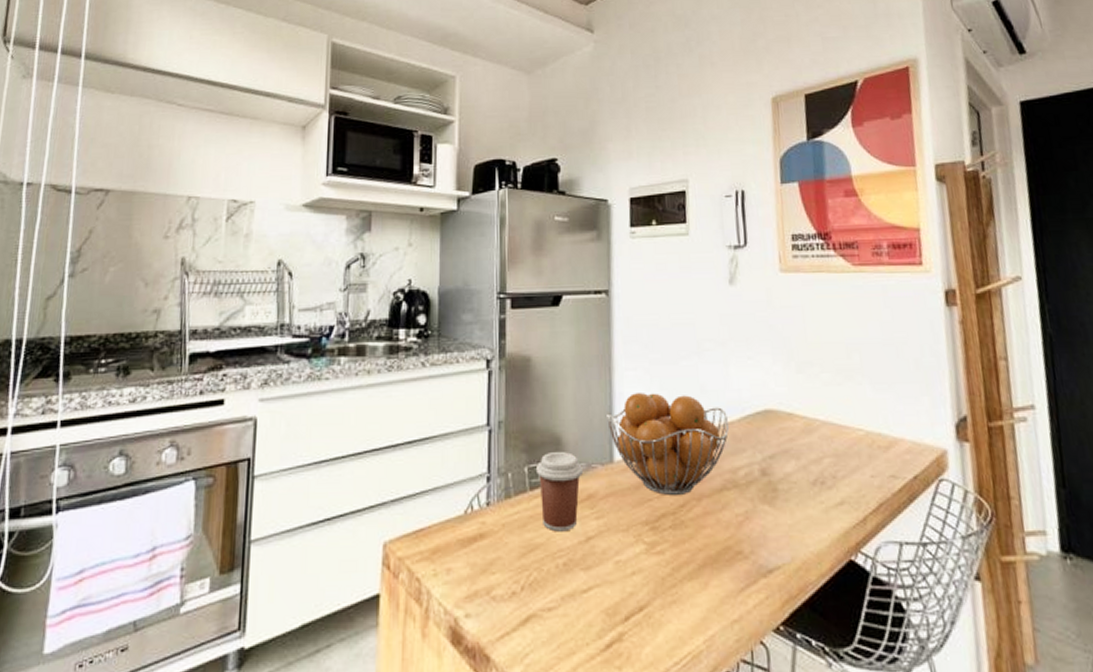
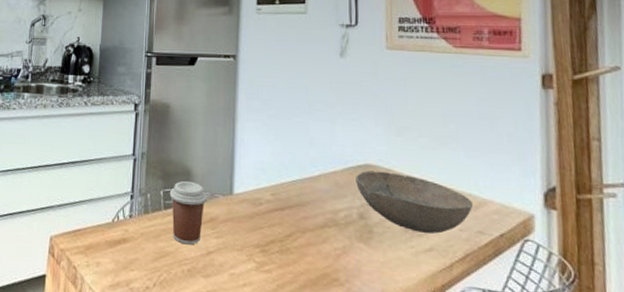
fruit basket: present [607,393,730,496] -> none [229,140,333,227]
bowl: none [755,416,884,484] -> present [356,170,474,234]

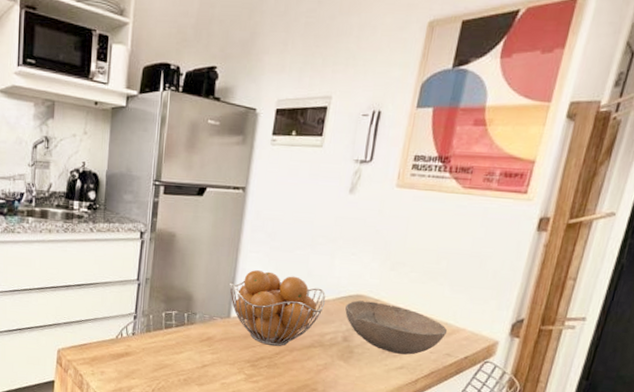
coffee cup: present [169,180,207,245] -> none [170,304,206,359]
fruit basket: none [229,140,333,227] -> present [229,270,326,347]

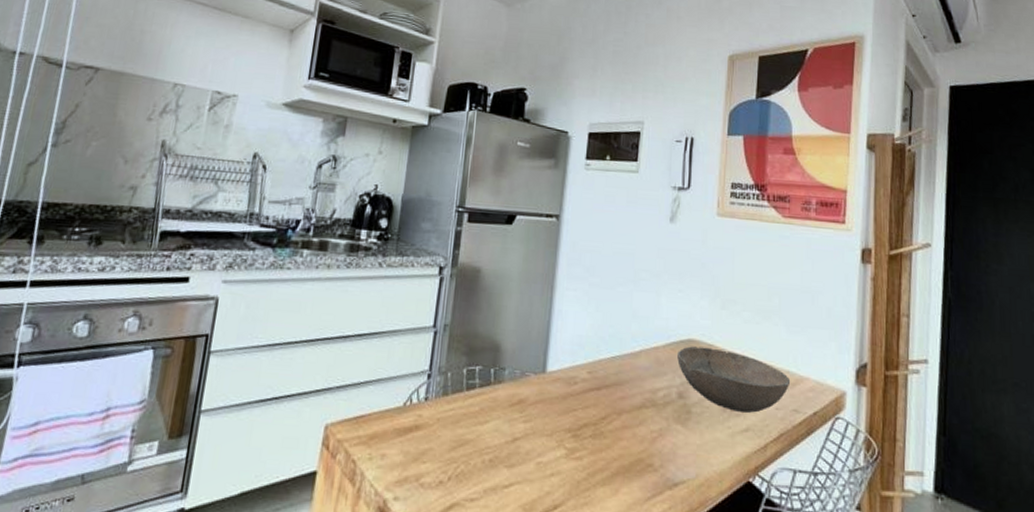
fruit basket: present [229,270,326,347] -> none [544,312,655,409]

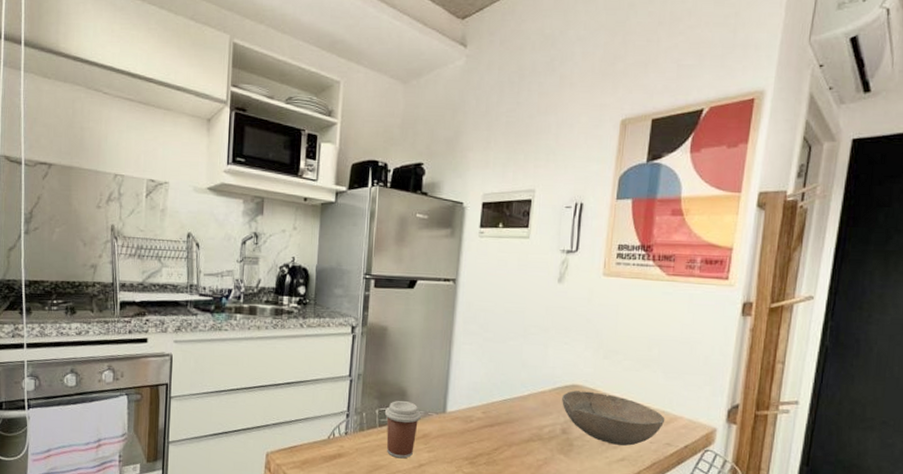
coffee cup: none [473,357,517,431] -> present [384,400,421,459]

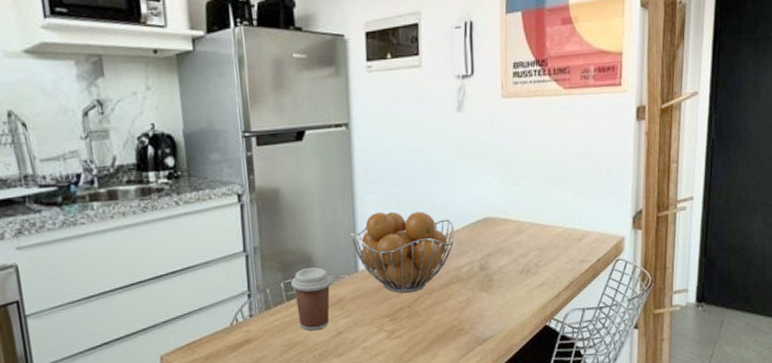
fruit basket: none [444,362,542,442] -> present [351,211,456,293]
bowl: present [562,390,665,446] -> none [476,221,577,272]

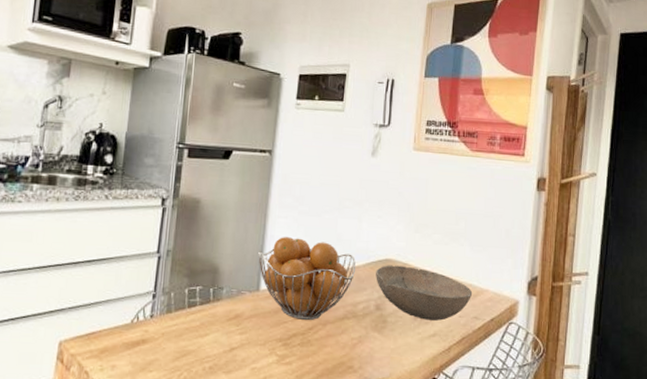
coffee cup: present [290,267,332,331] -> none [194,278,234,343]
bowl: none [476,221,577,272] -> present [376,265,473,321]

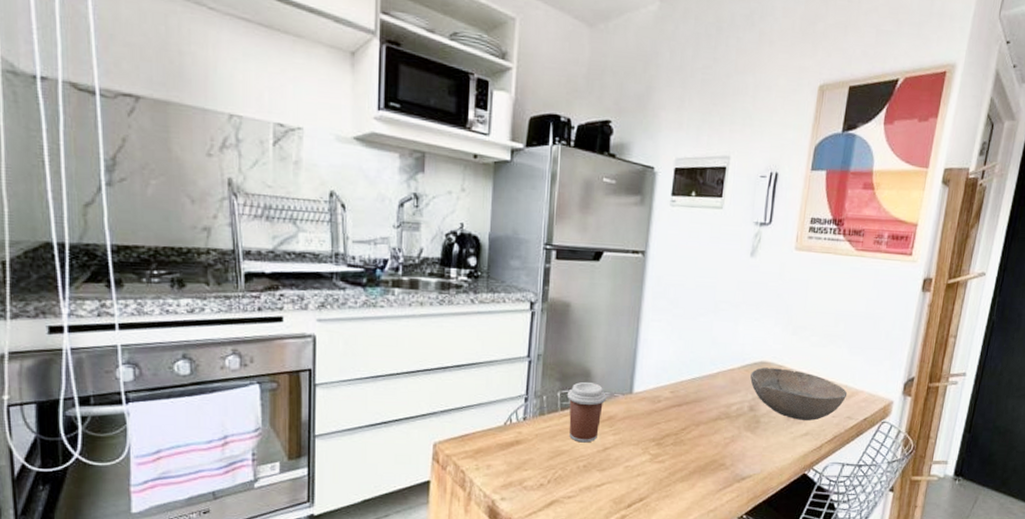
coffee cup: none [194,278,234,343] -> present [566,381,606,443]
fruit basket: present [258,237,356,321] -> none [631,340,731,422]

